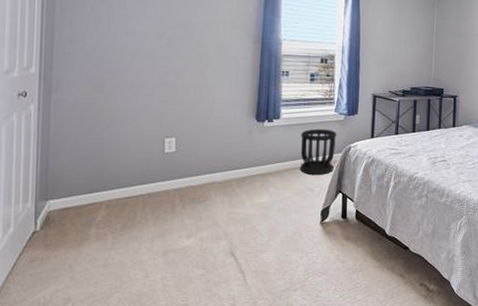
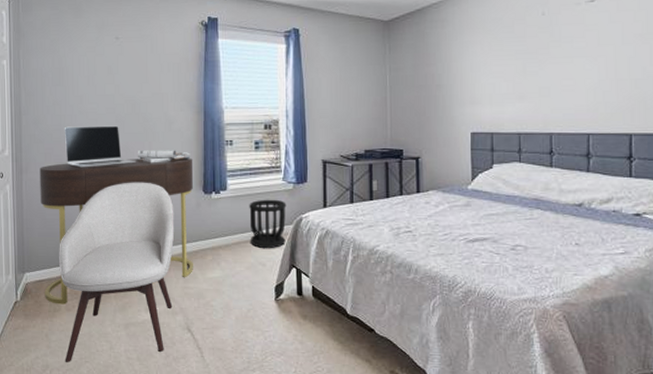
desk: none [71,46,247,233] -> present [39,125,194,305]
chair: none [90,107,225,293] -> present [59,182,175,362]

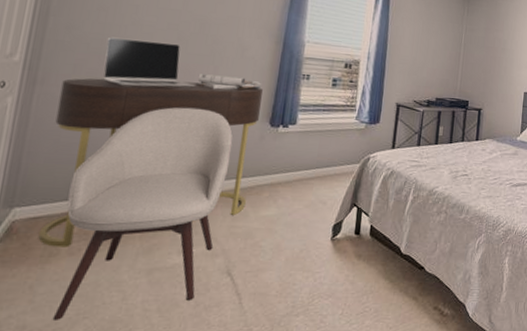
wastebasket: present [249,199,287,249] -> none [313,136,356,187]

